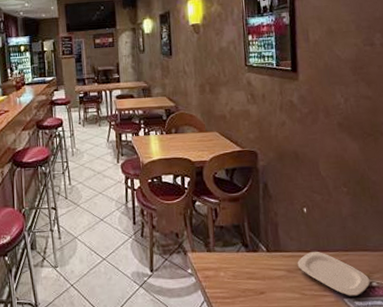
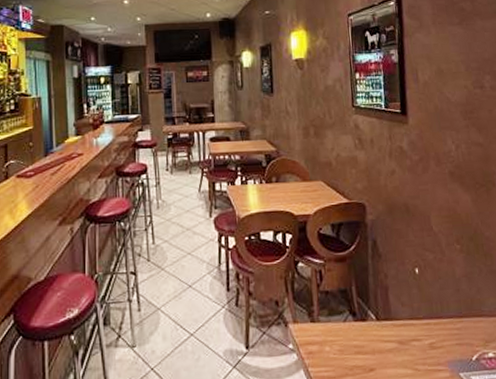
plate: present [297,251,371,296] -> none [409,318,487,370]

